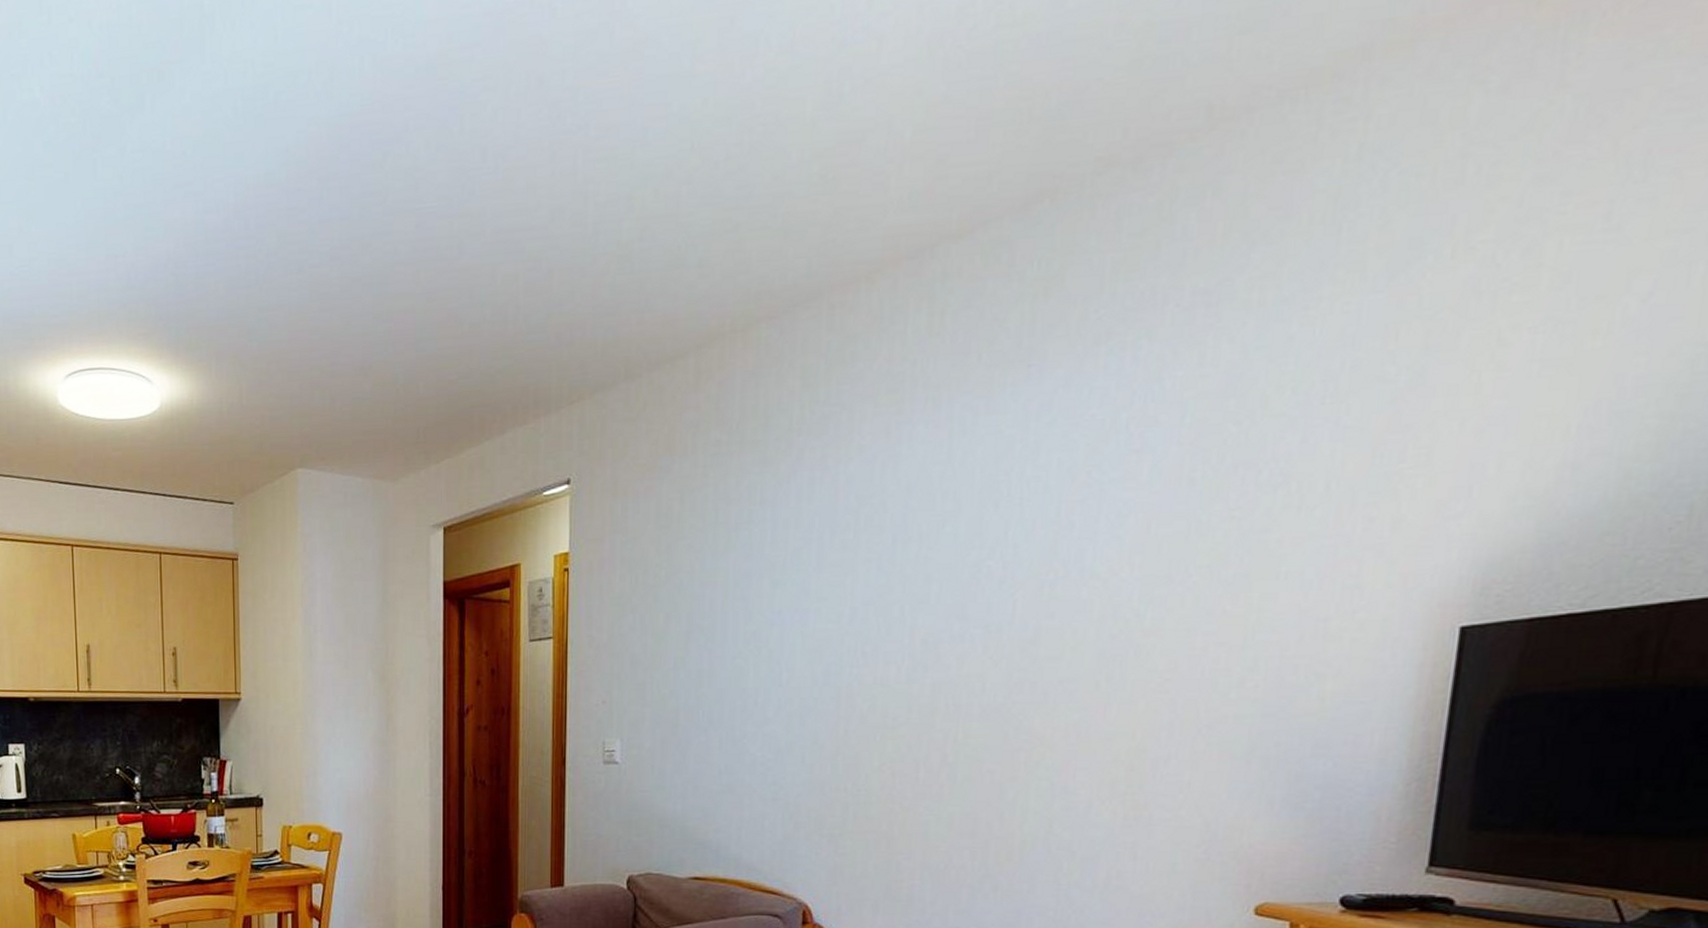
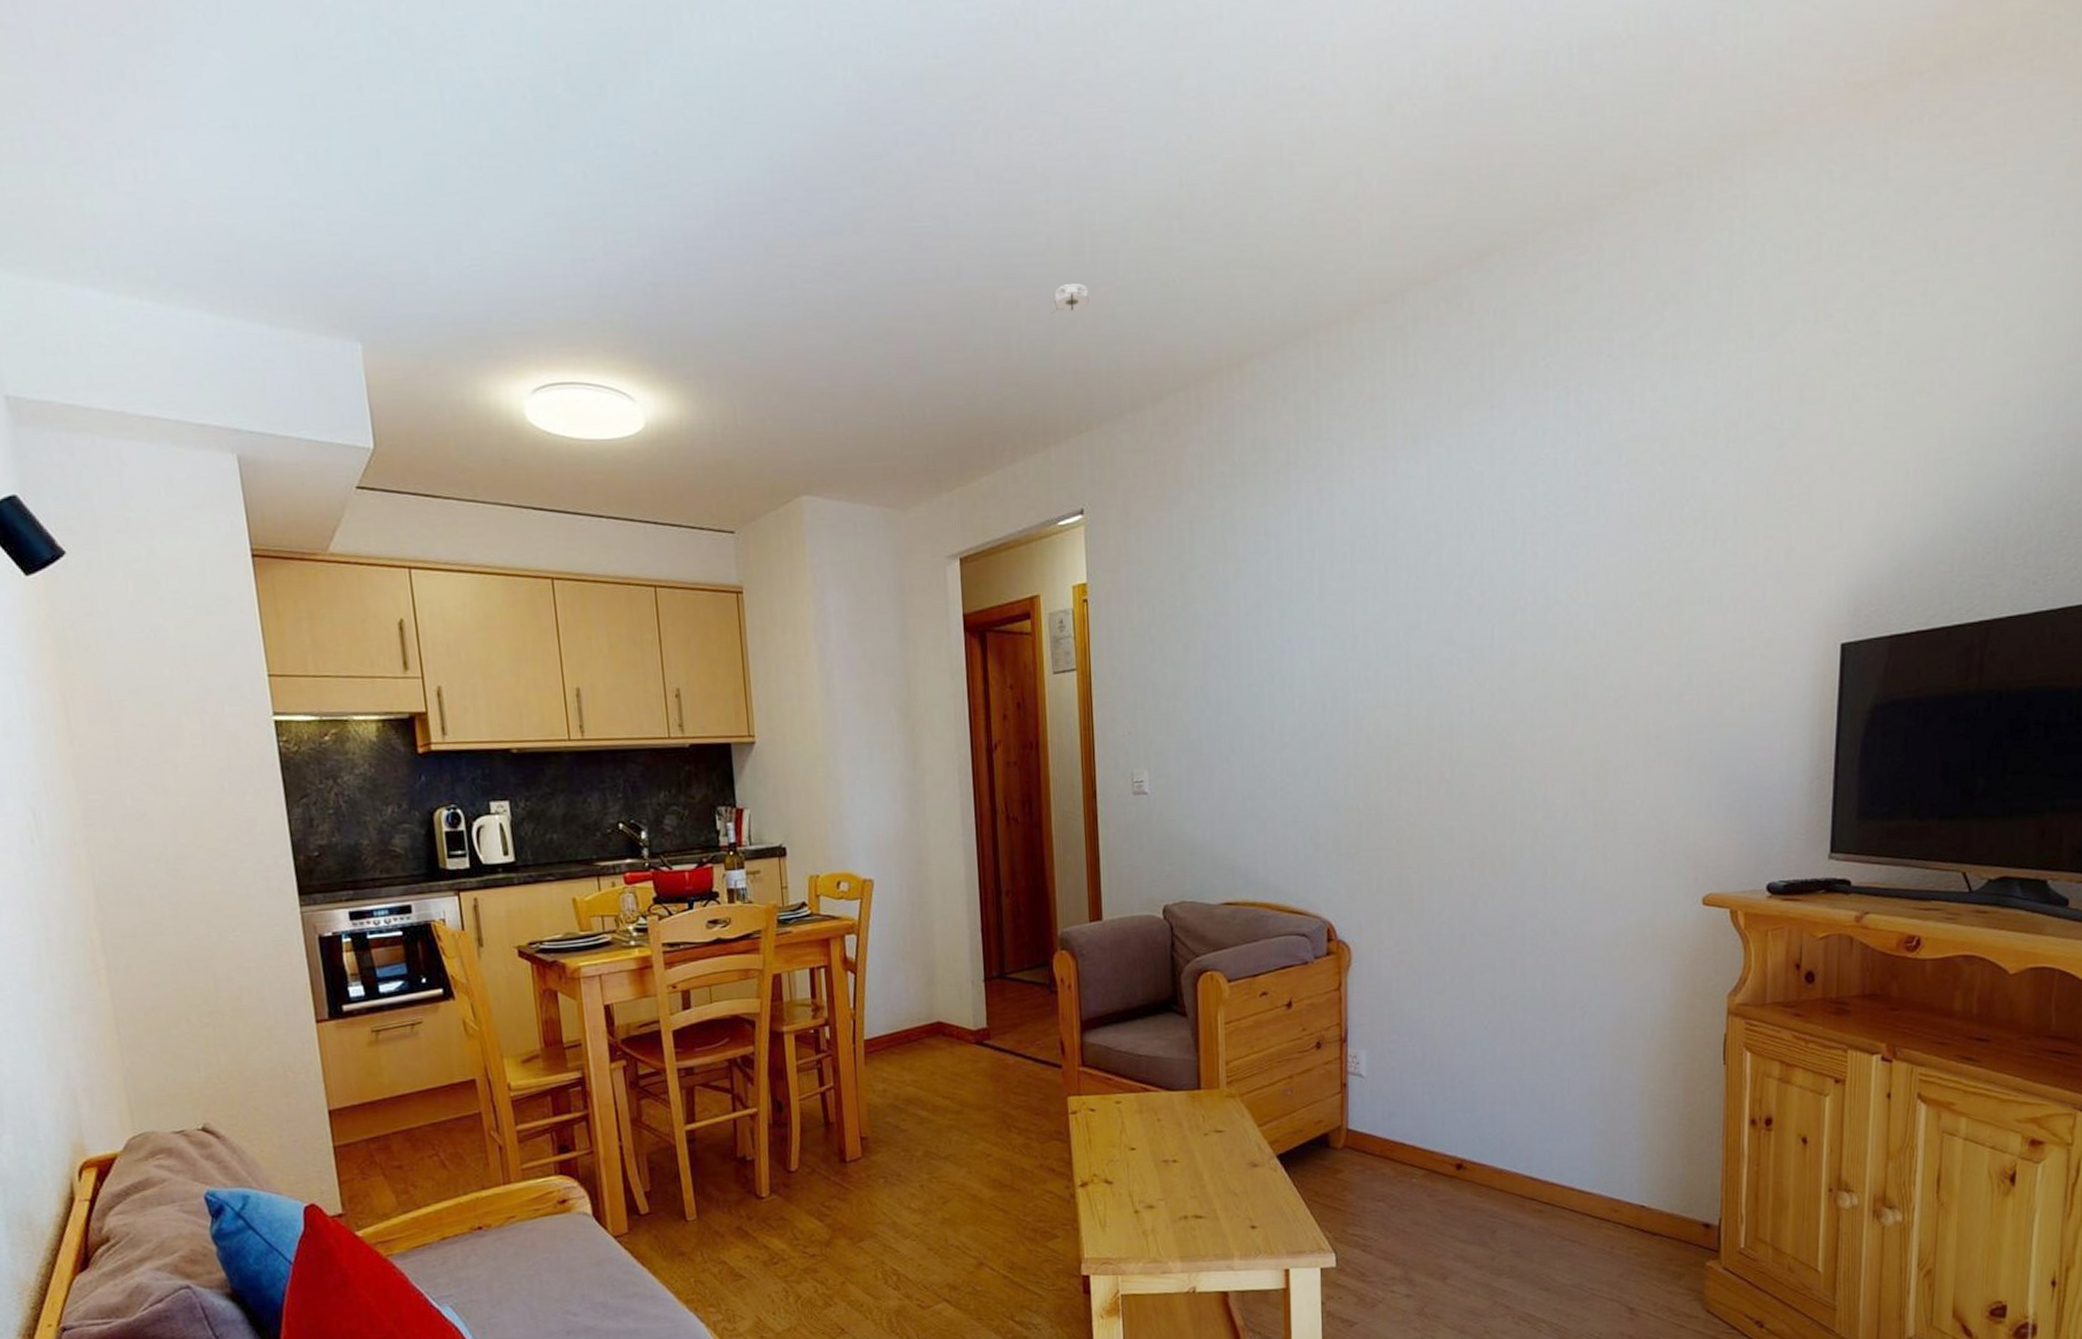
smoke detector: none [549,255,592,287] -> present [1051,284,1092,315]

